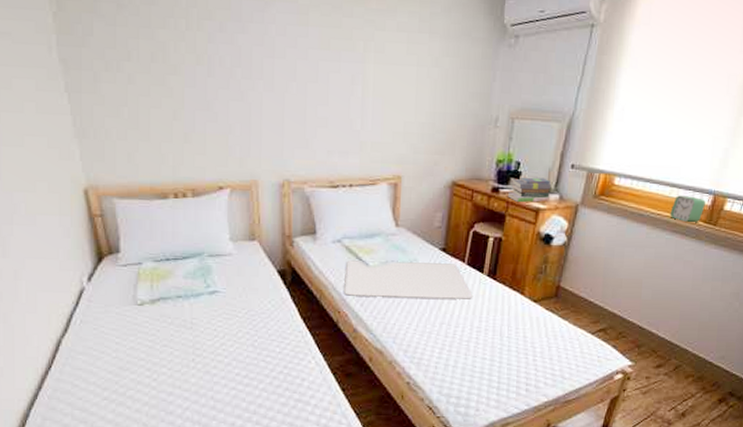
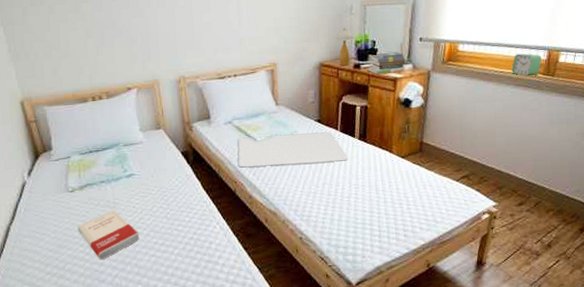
book: none [144,331,219,389] -> present [77,210,140,260]
table lamp: none [471,141,497,188] -> present [333,27,355,66]

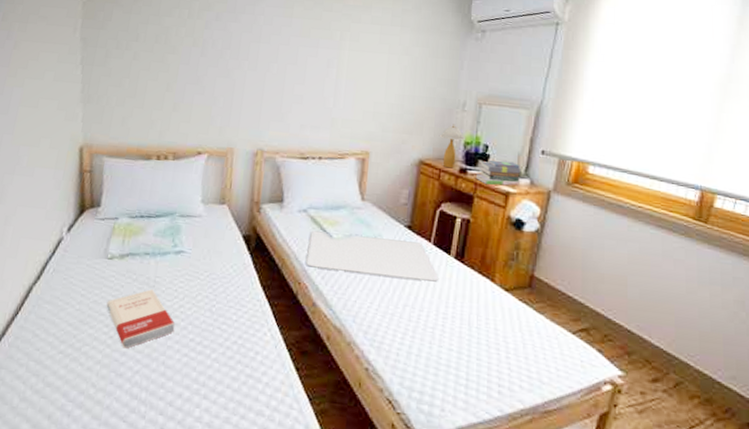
alarm clock: present [511,53,542,77] -> none [652,188,692,219]

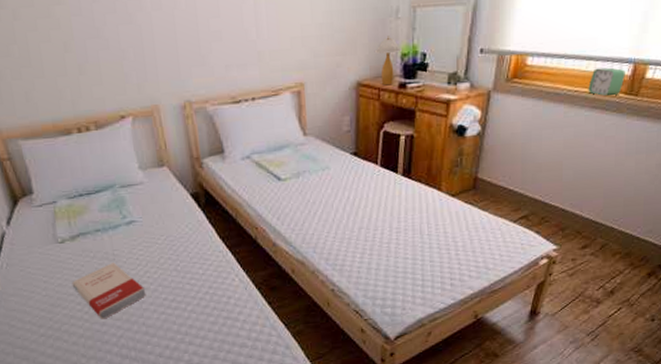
bath mat: present [306,230,440,282] -> none [258,167,390,211]
books: present [475,160,521,186] -> none [415,67,461,97]
alarm clock: none [652,188,692,219] -> present [588,67,625,97]

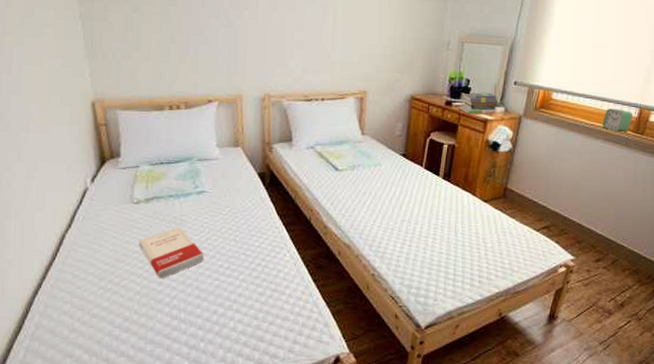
table lamp: present [374,35,402,86] -> none [427,62,450,102]
books: none [415,67,461,97] -> present [459,92,497,115]

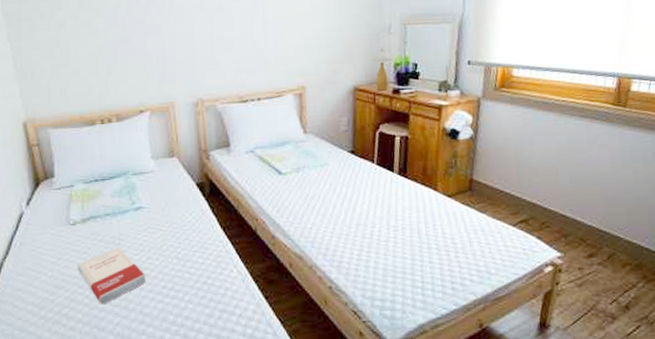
table lamp: none [427,62,450,102] -> present [369,47,394,91]
books: present [459,92,497,115] -> none [408,76,451,102]
alarm clock: present [602,108,633,133] -> none [575,80,611,107]

